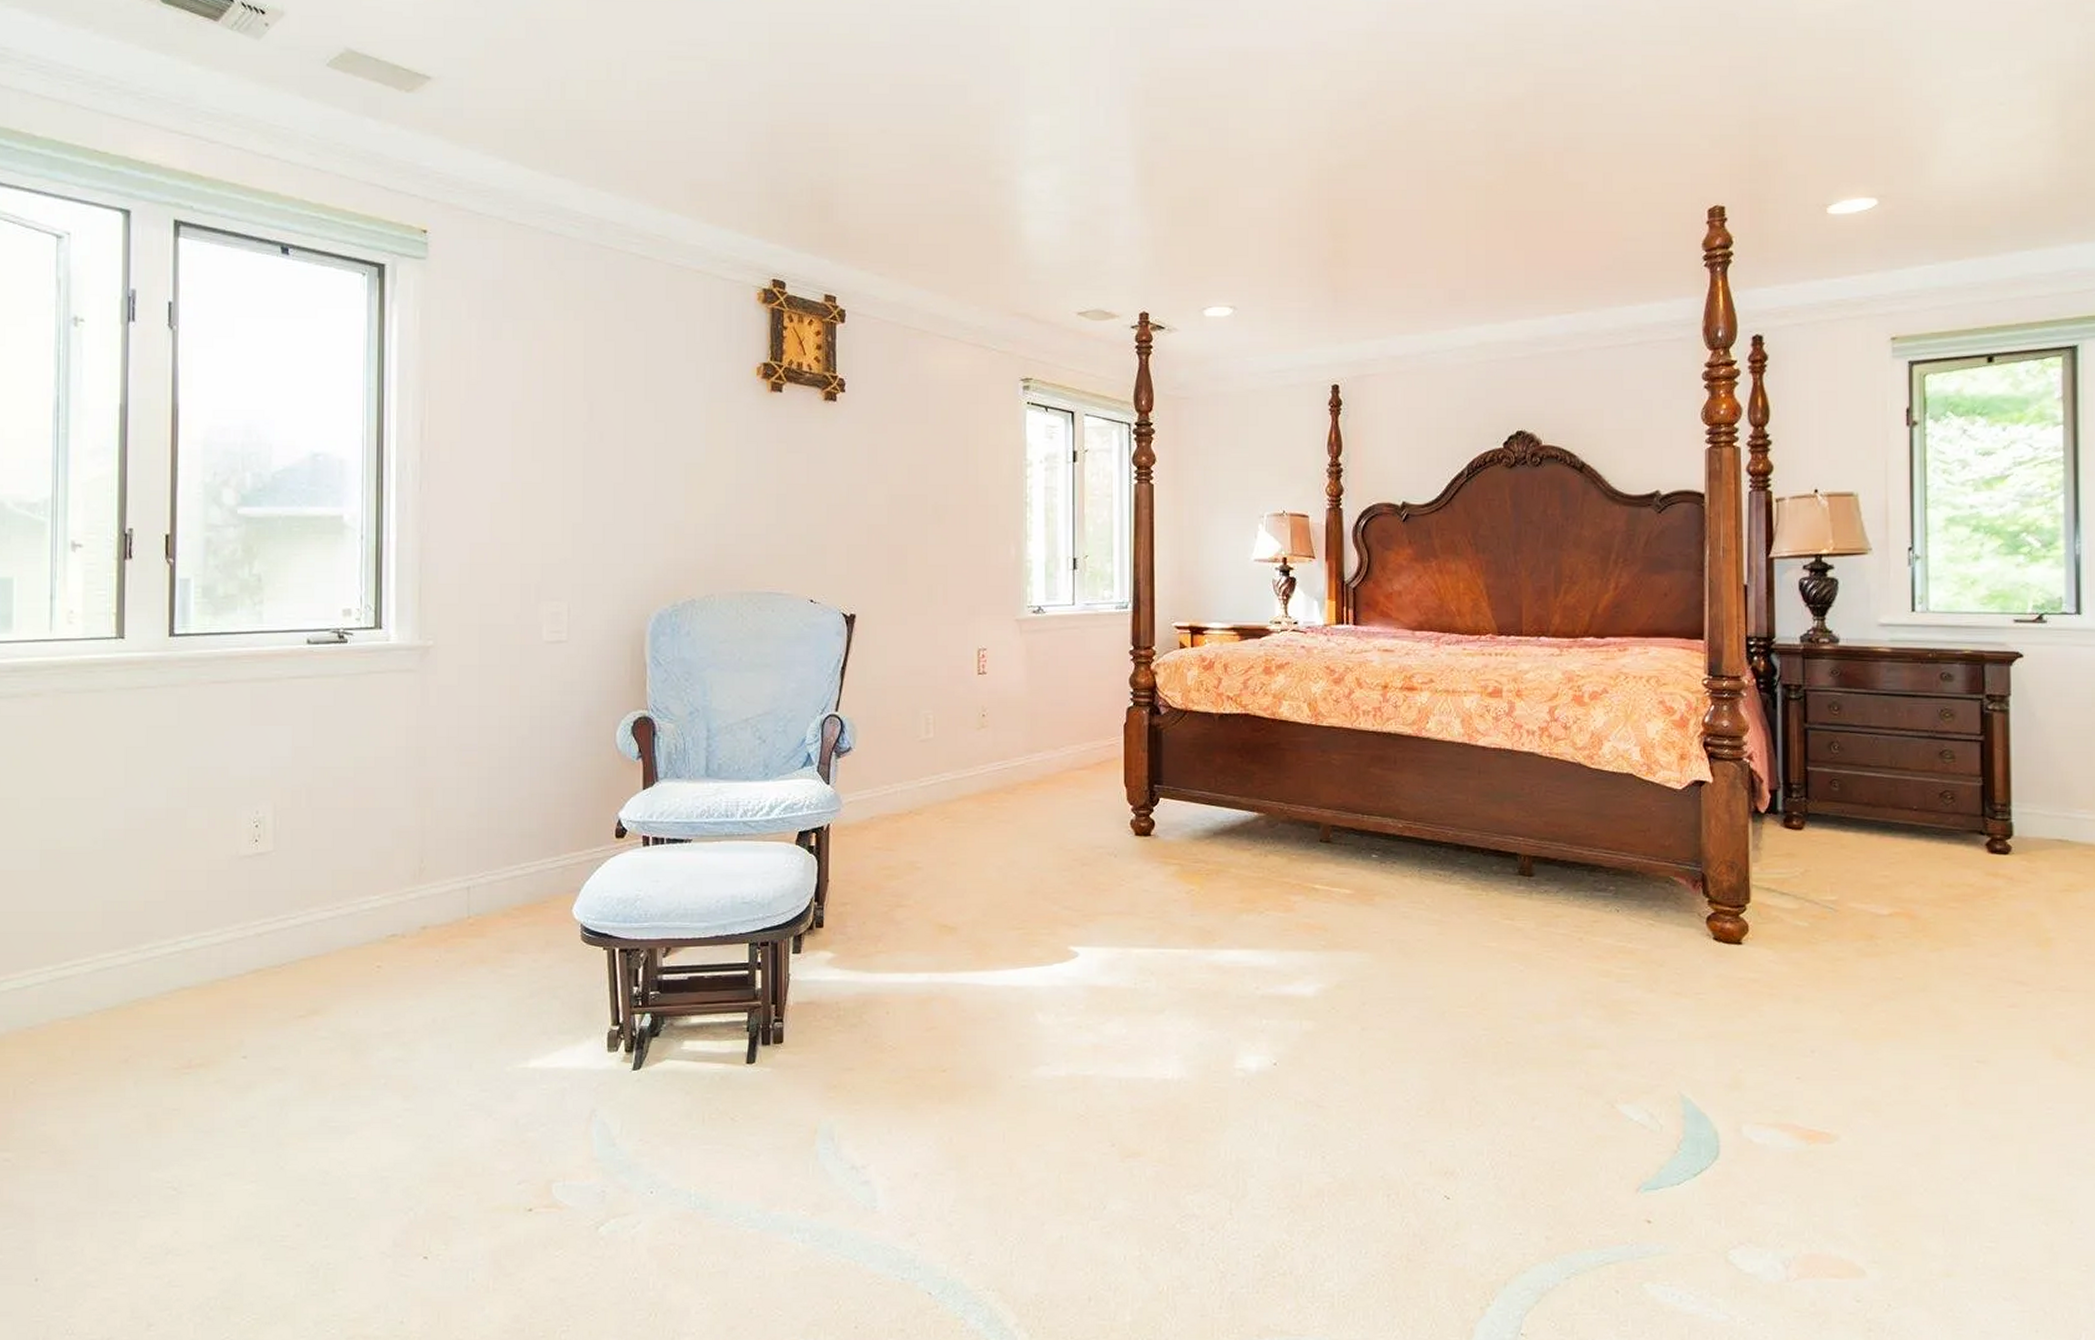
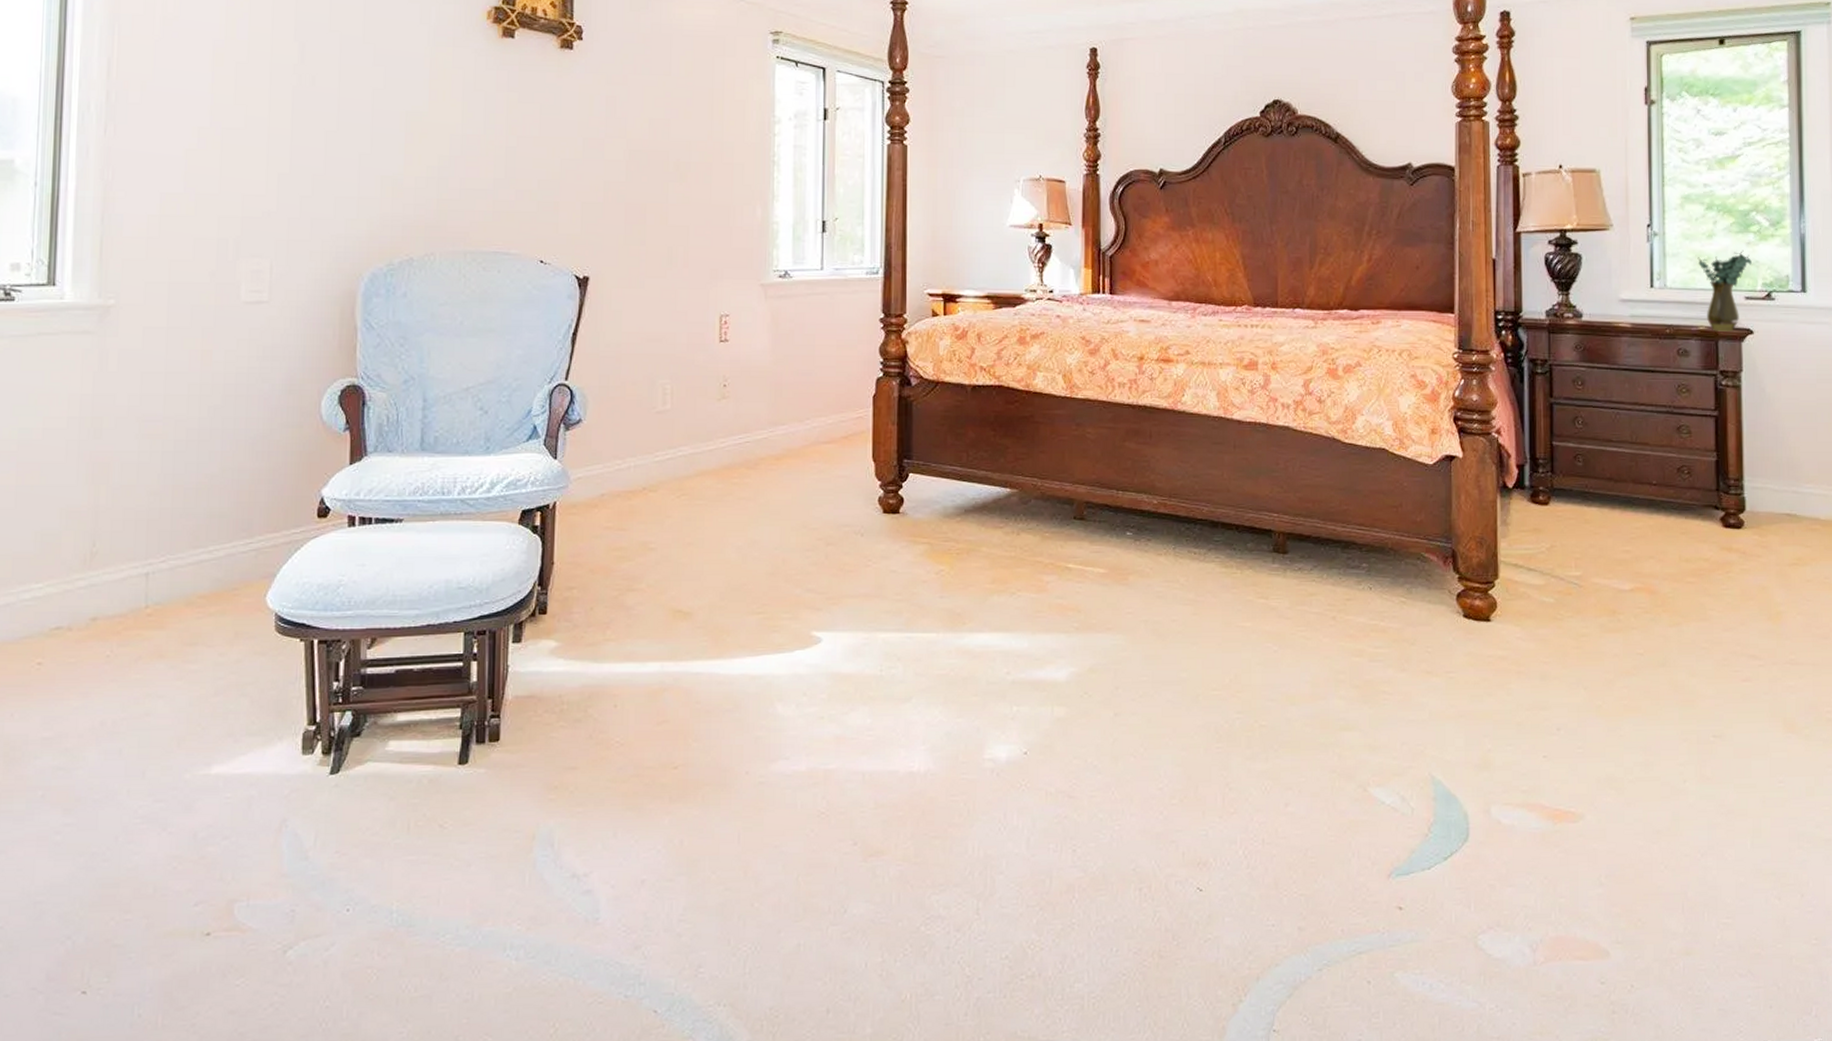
vase: none [1962,571,2022,656] -> present [1697,249,1752,333]

